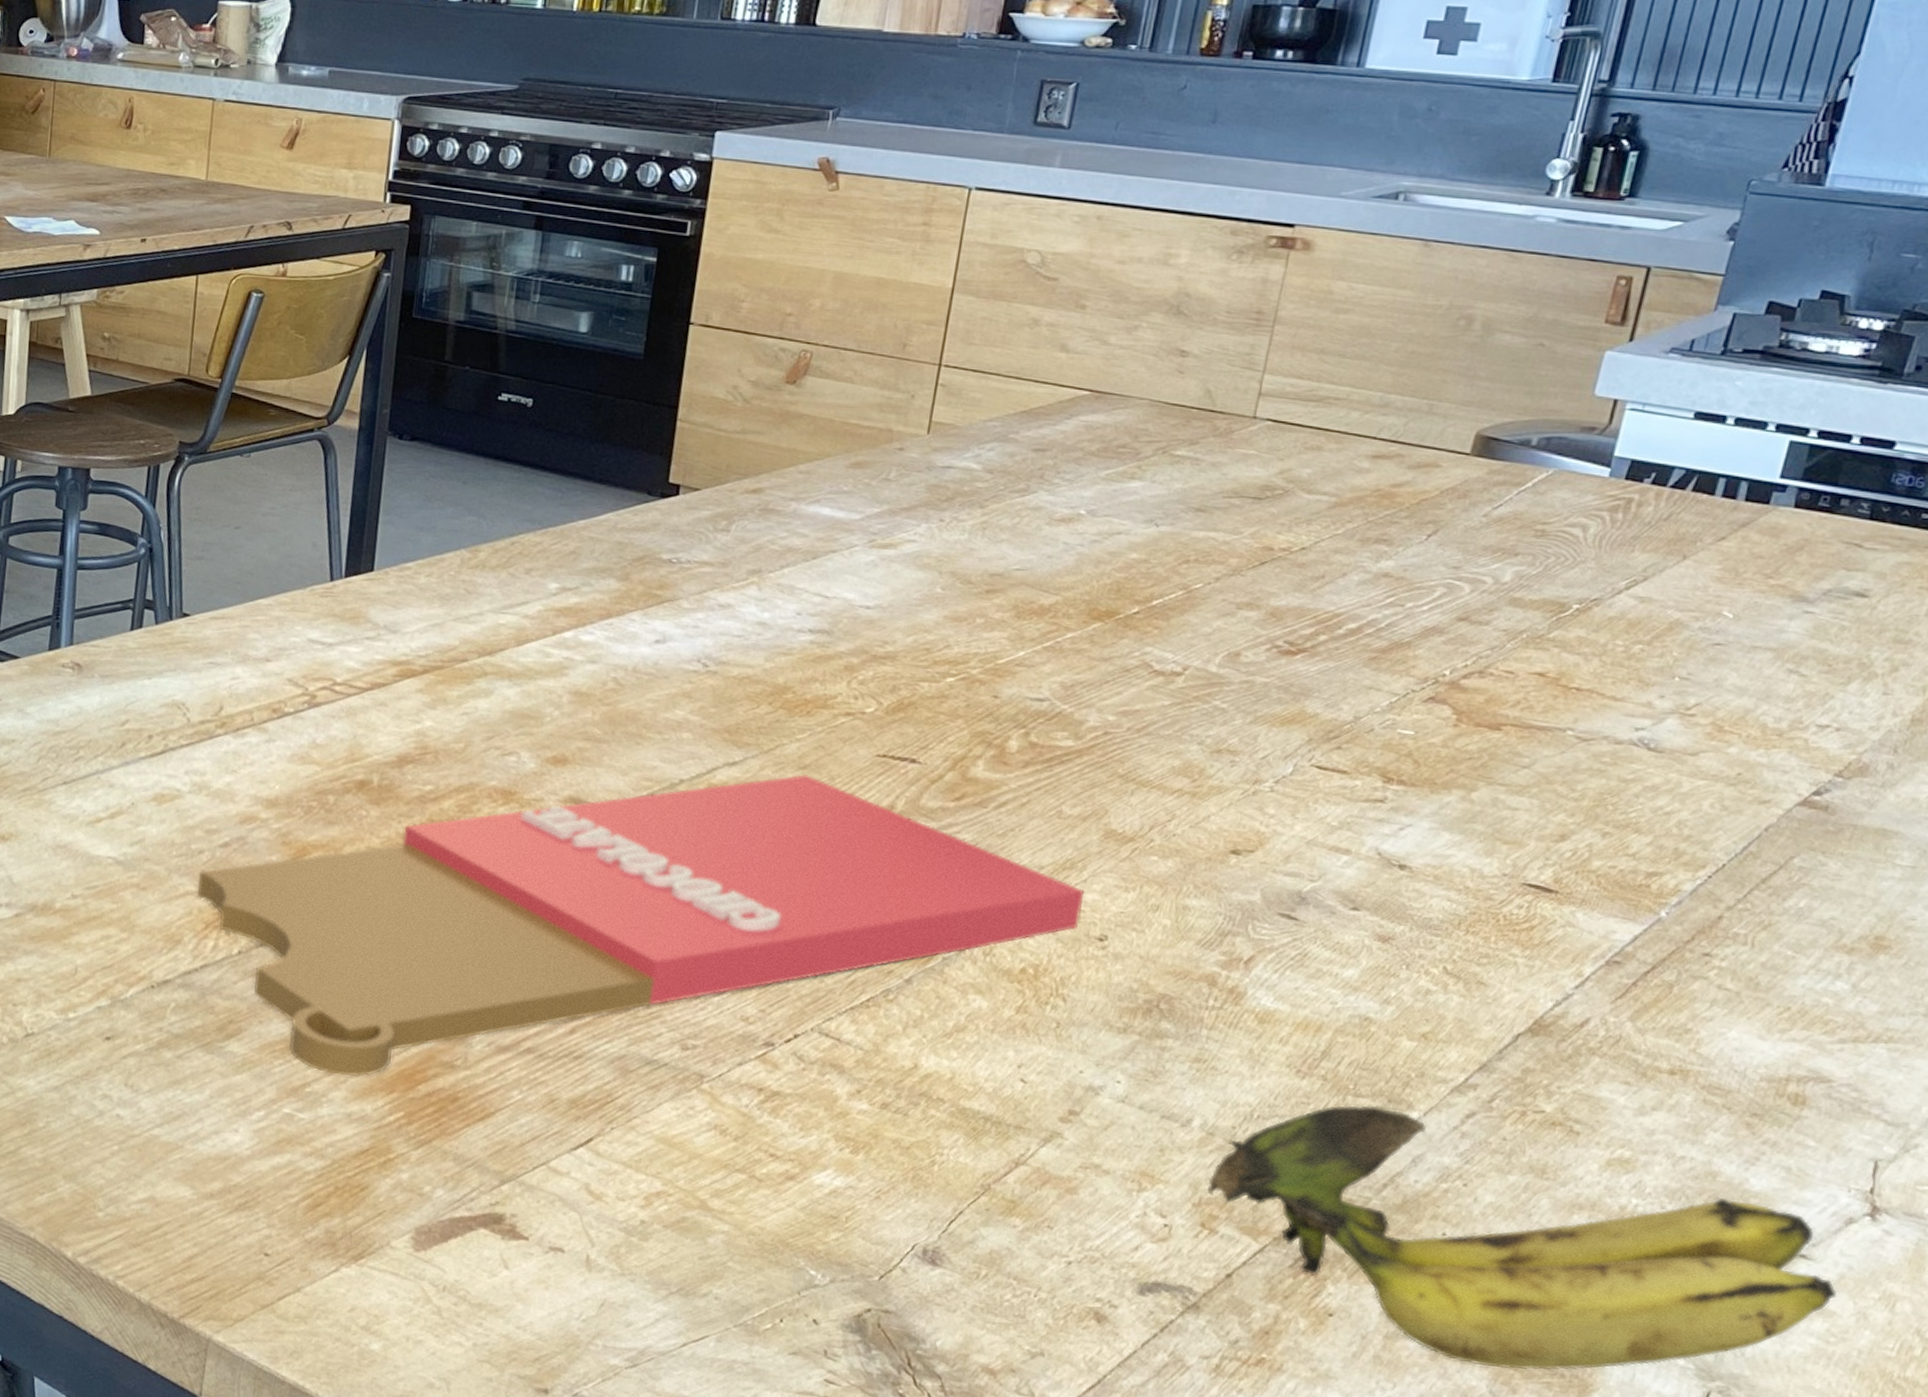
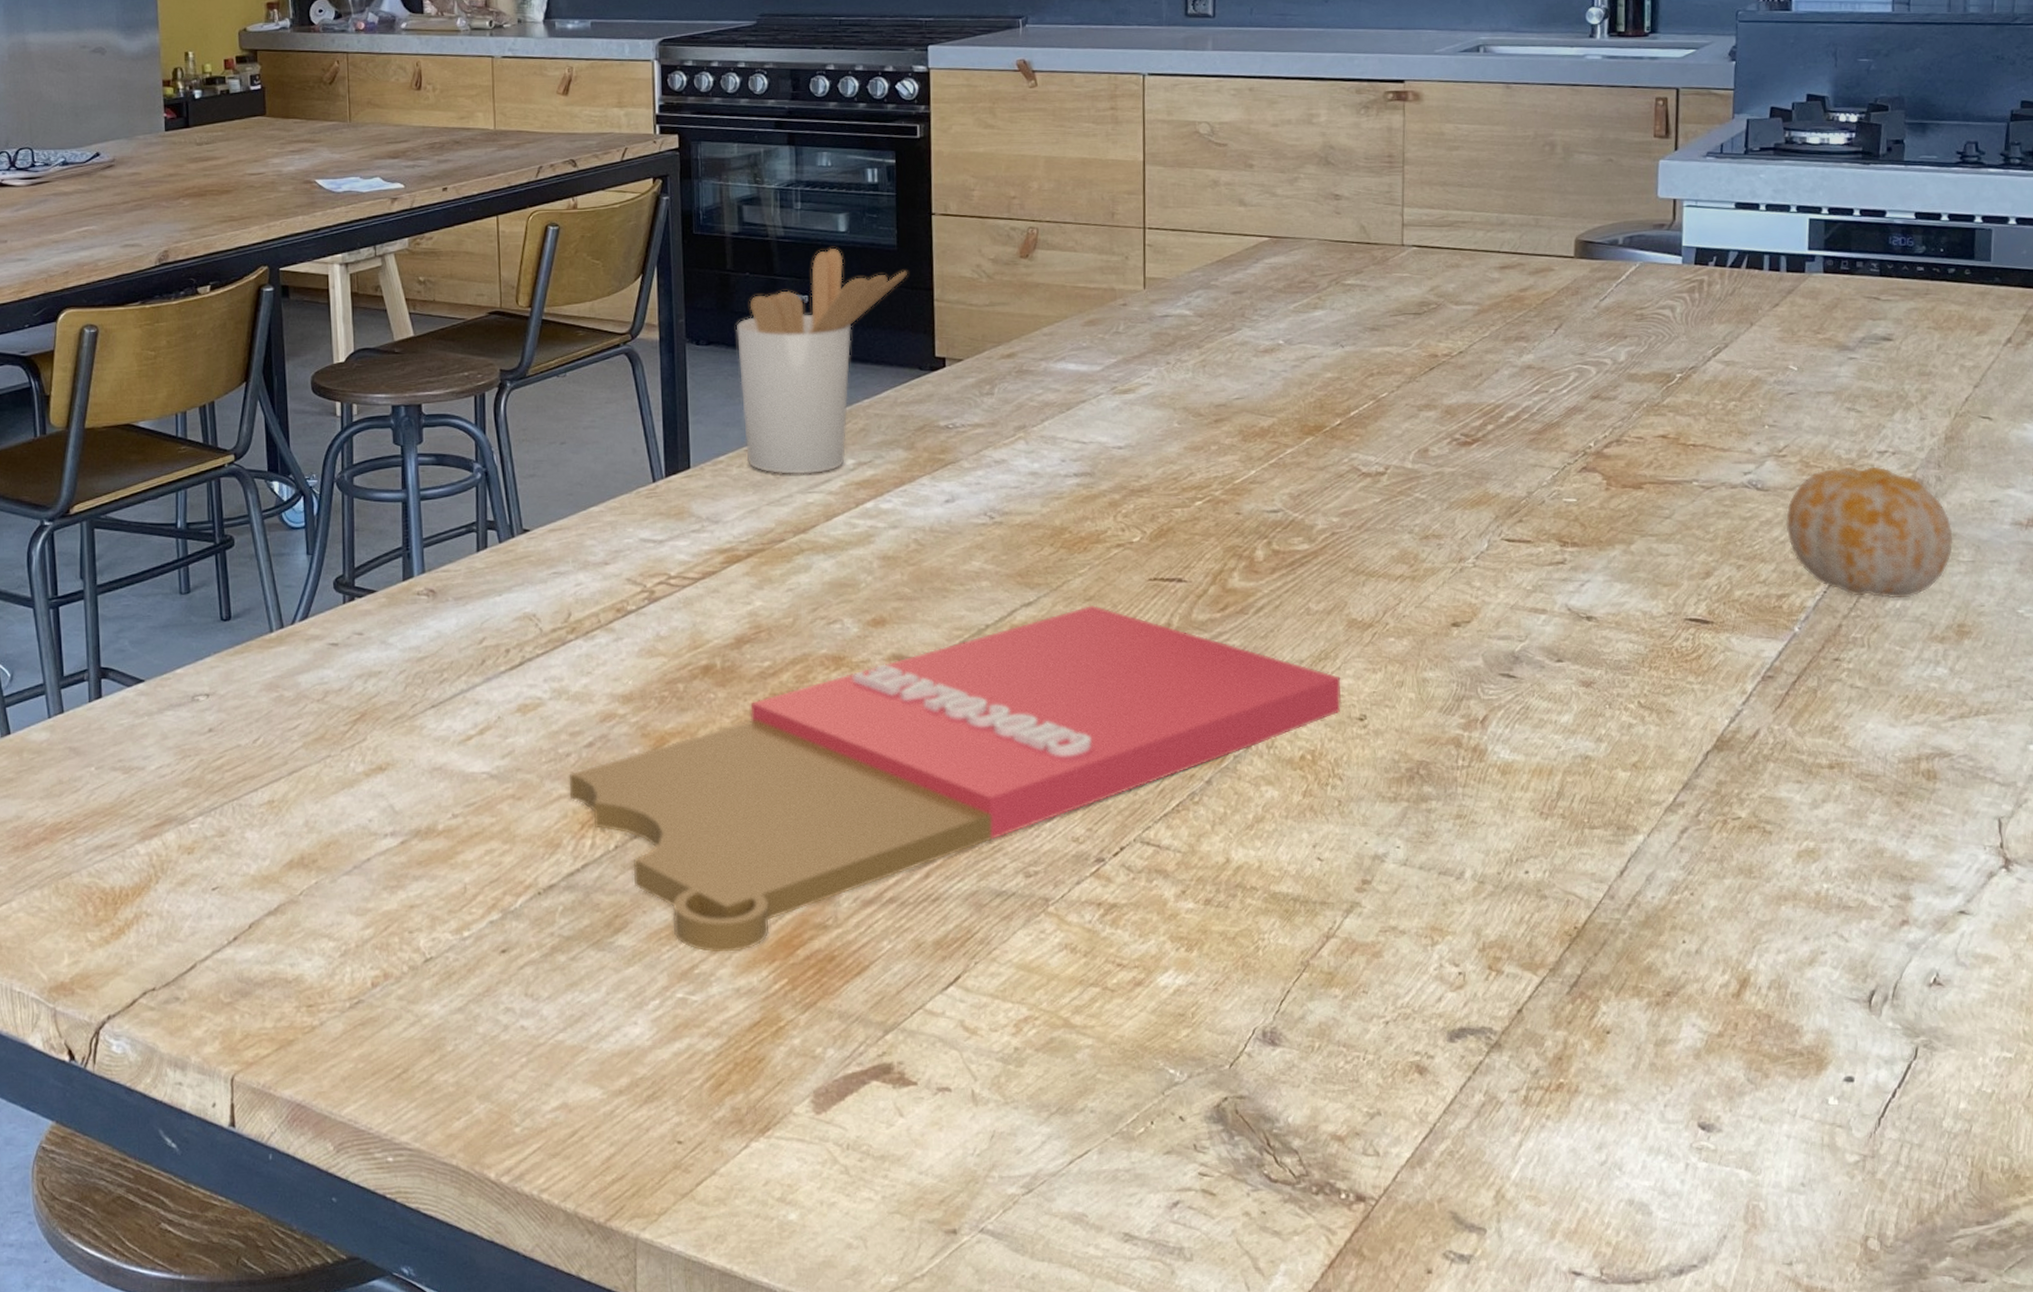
utensil holder: none [437,349,652,594] -> present [736,248,908,474]
banana: present [1206,1105,1838,1371] -> none [1487,834,1995,1057]
fruit: none [1675,737,1895,898] -> present [1785,466,1953,599]

